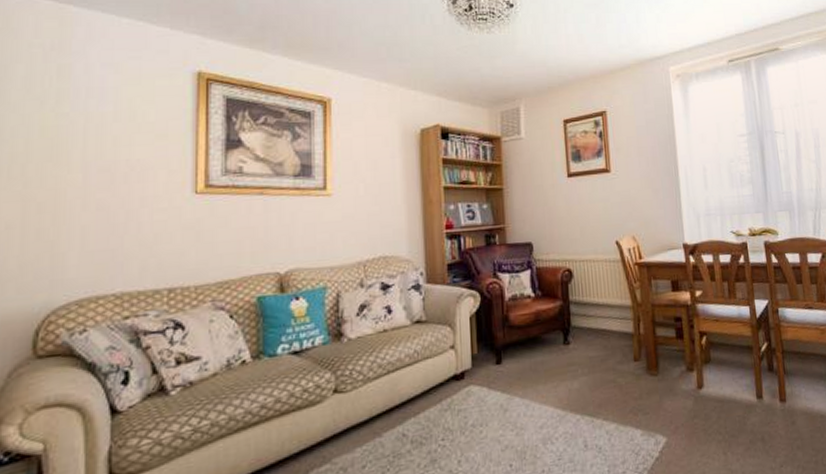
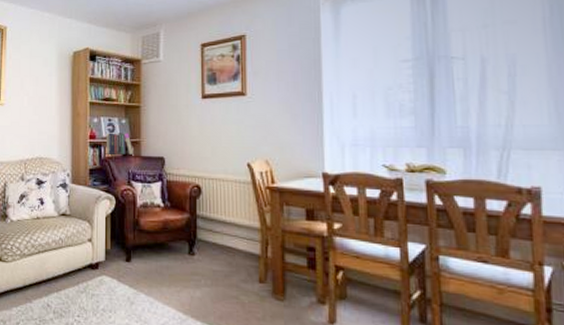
books: none [466,219,498,245] -> present [107,133,134,155]

